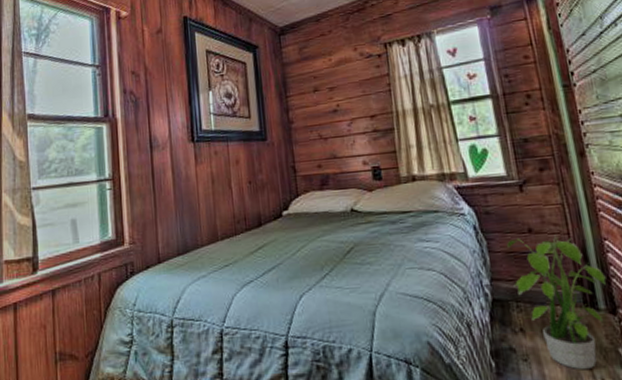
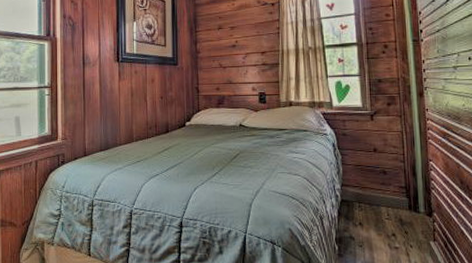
potted plant: present [507,234,606,370] -> none [357,154,428,256]

